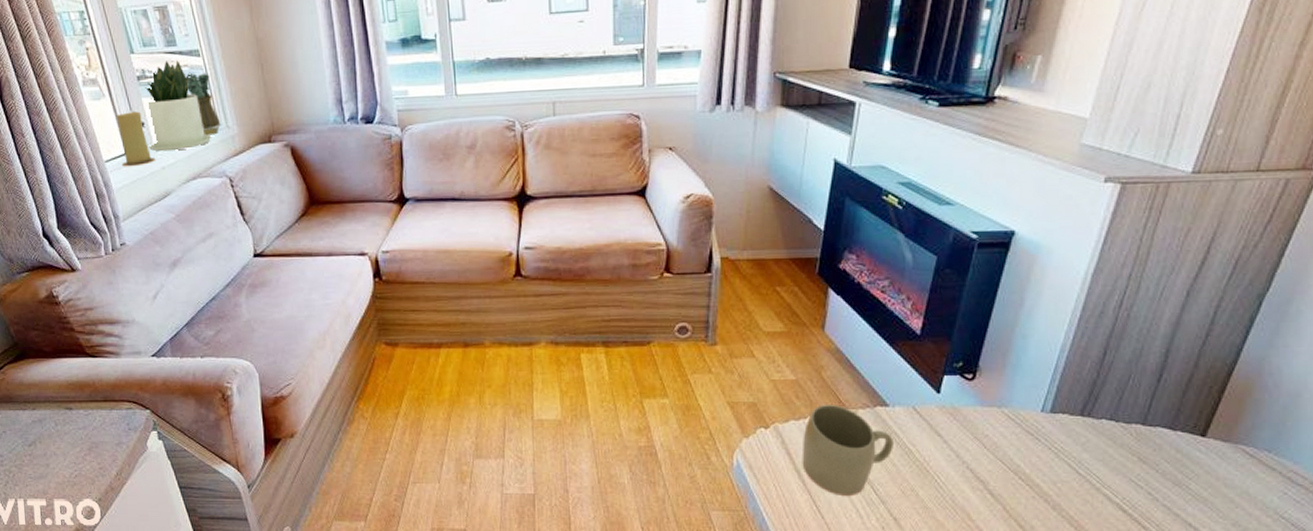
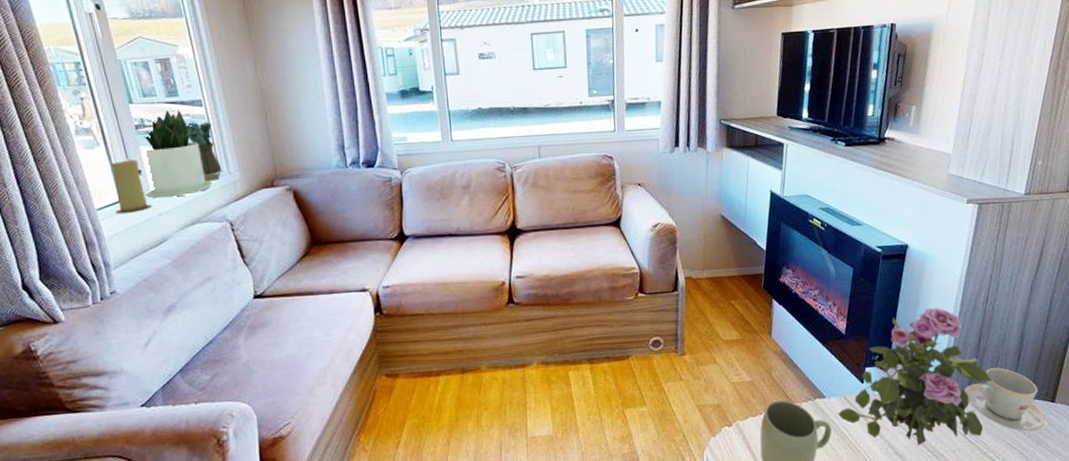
flower bouquet: none [902,310,1117,472] -> present [837,308,992,446]
teacup: none [1077,388,1193,471] -> present [964,367,1049,433]

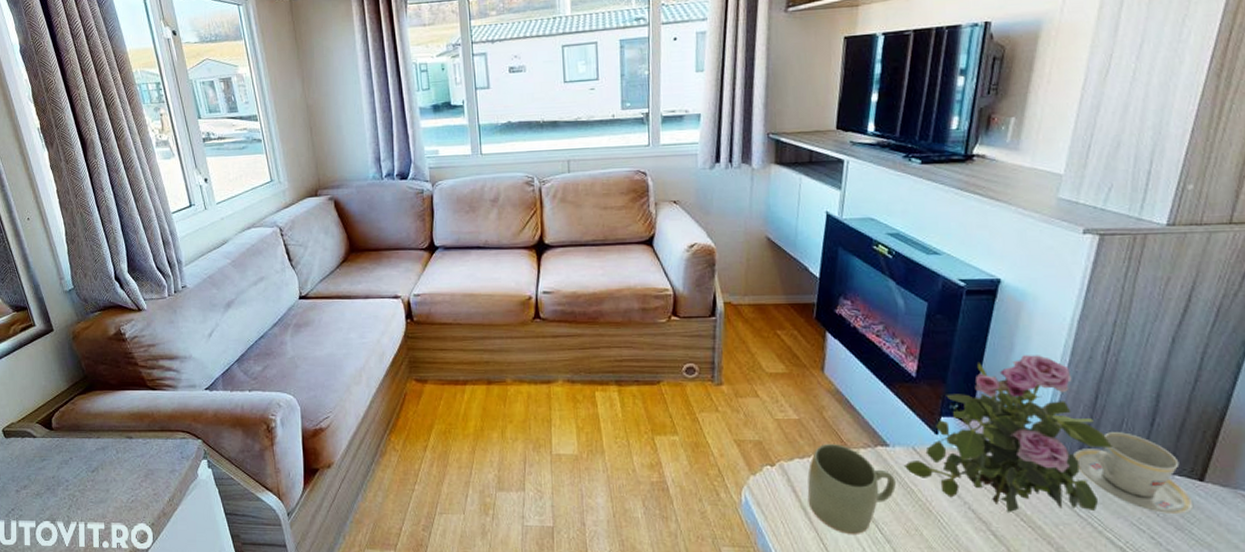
candle: present [110,159,153,215] -> none [183,169,216,218]
planter: present [143,110,213,199] -> none [208,124,266,204]
vase: present [188,120,222,182] -> none [246,134,274,190]

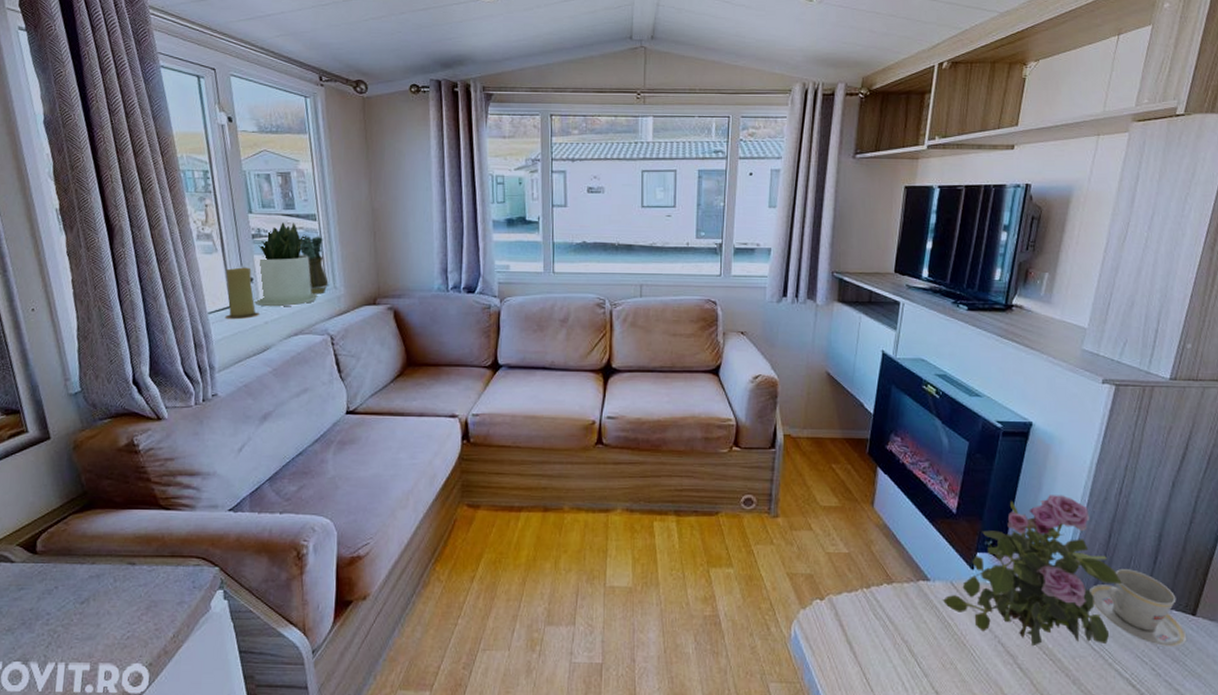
candle: none [183,169,216,218] -> present [224,267,260,320]
planter: none [208,124,266,204] -> present [252,222,318,307]
vase: none [246,134,274,190] -> present [300,234,329,295]
mug: present [807,443,896,534] -> none [853,577,934,668]

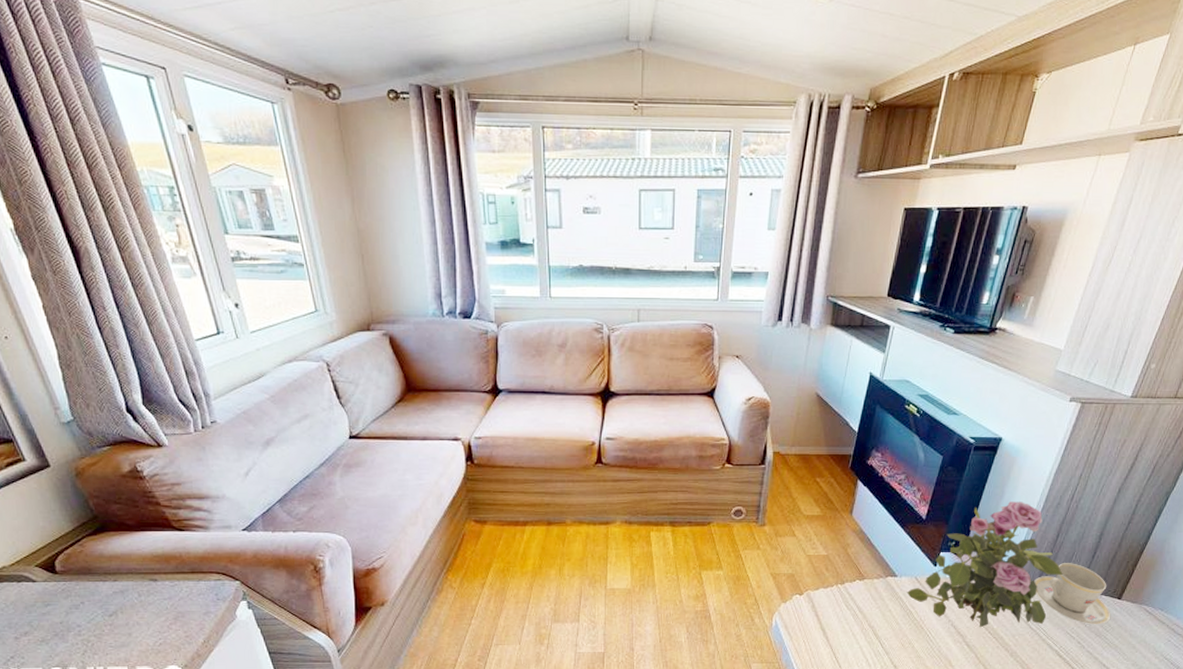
candle: present [224,267,260,320] -> none [207,292,251,347]
planter: present [252,222,318,307] -> none [240,244,309,334]
vase: present [300,234,329,295] -> none [284,257,319,320]

